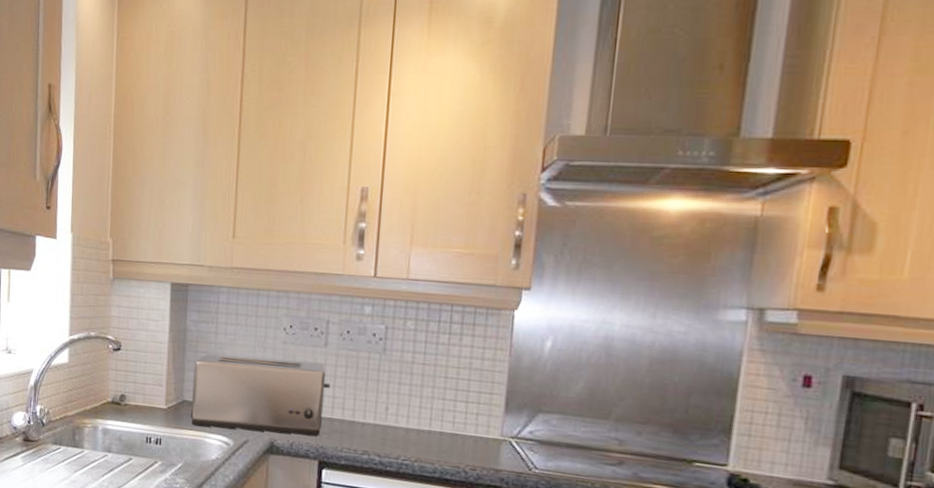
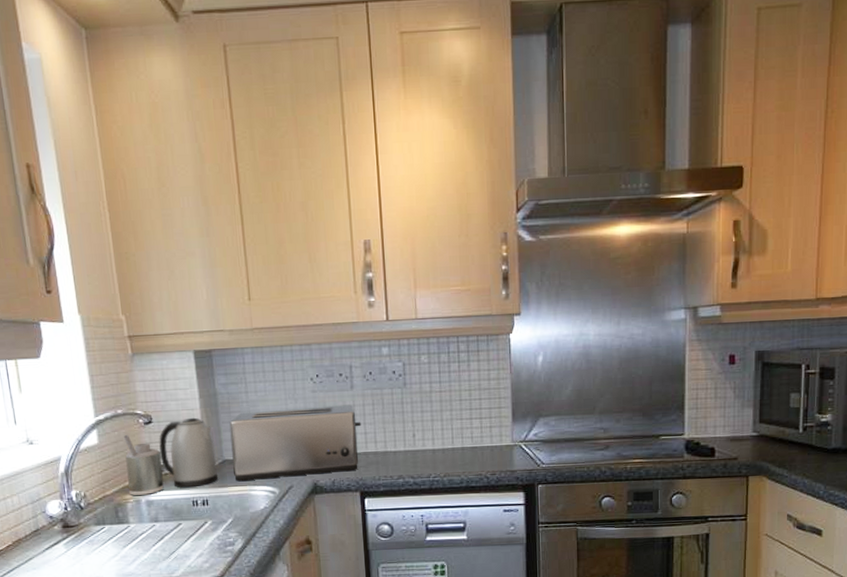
soap dispenser: none [88,357,124,423] -> present [123,434,164,496]
kettle: none [123,350,178,424] -> present [159,417,218,488]

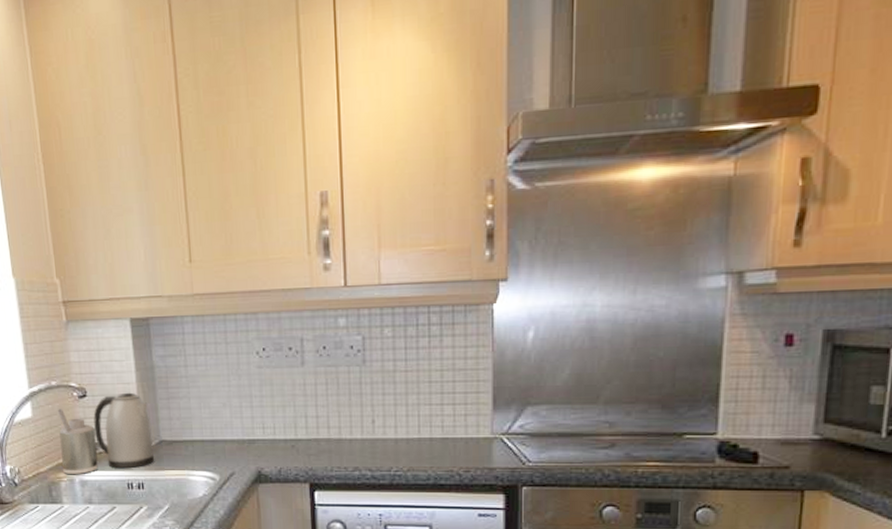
toaster: present [229,404,362,482] -> none [167,383,313,465]

